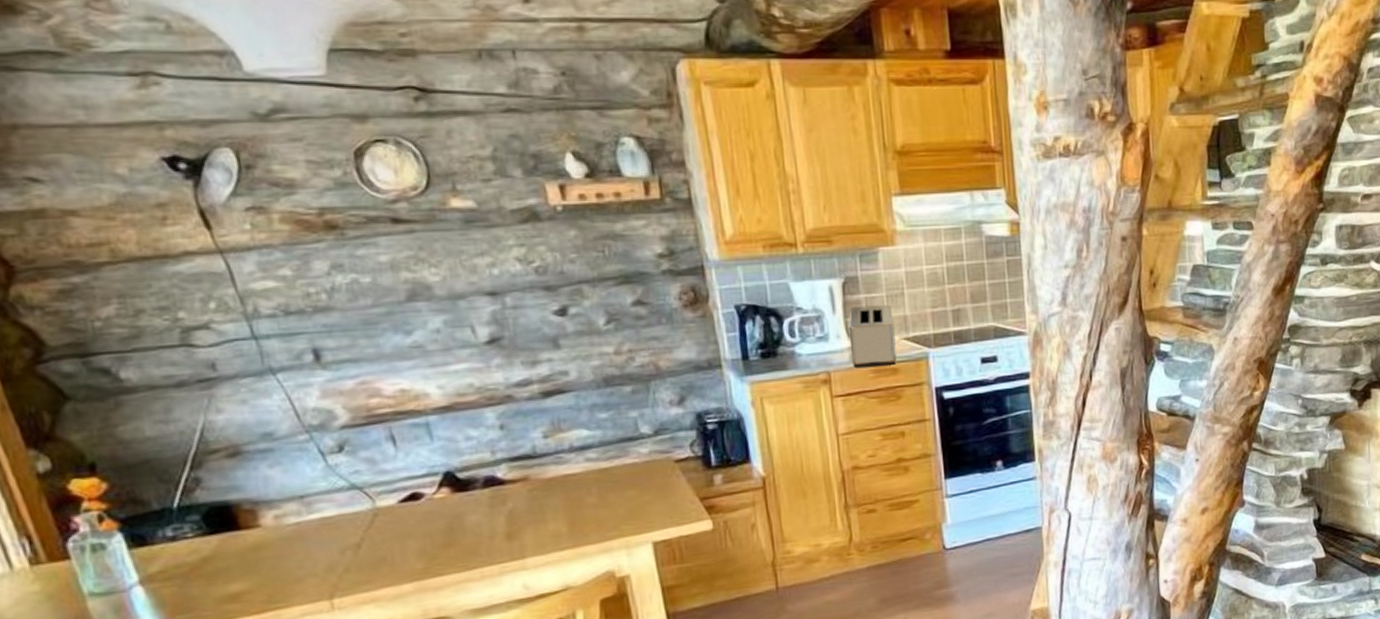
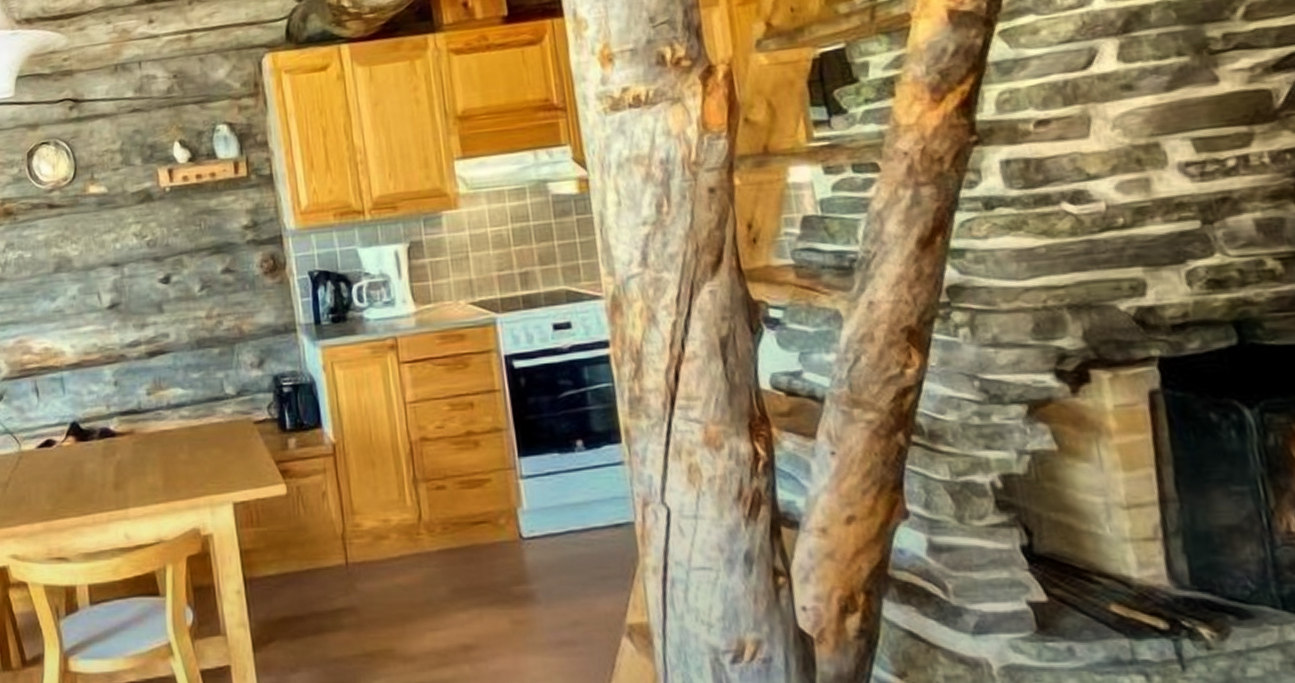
toaster: present [848,304,897,368] -> none [414,268,463,333]

